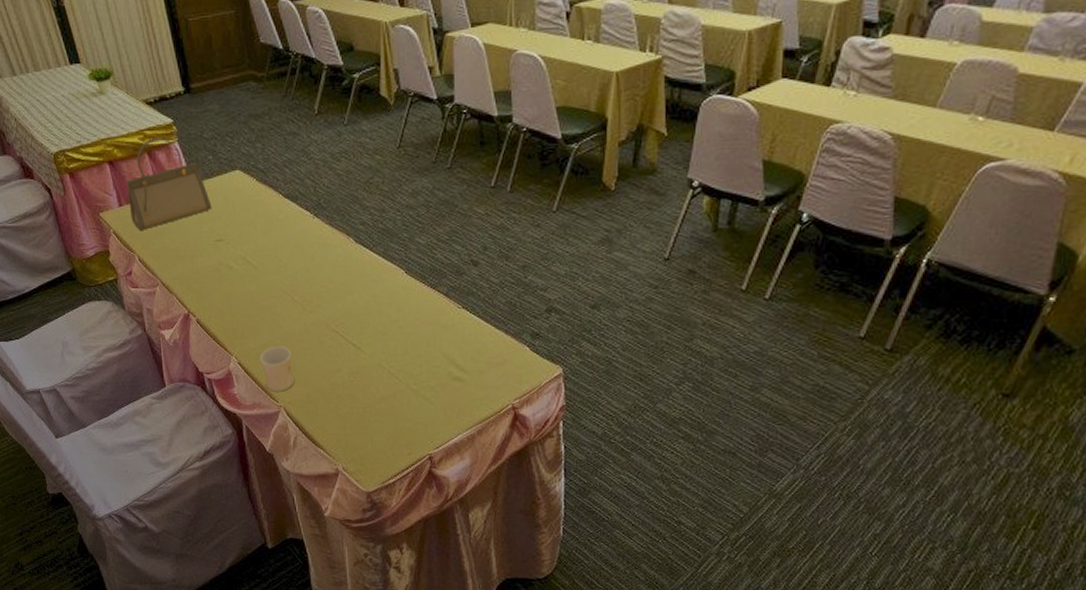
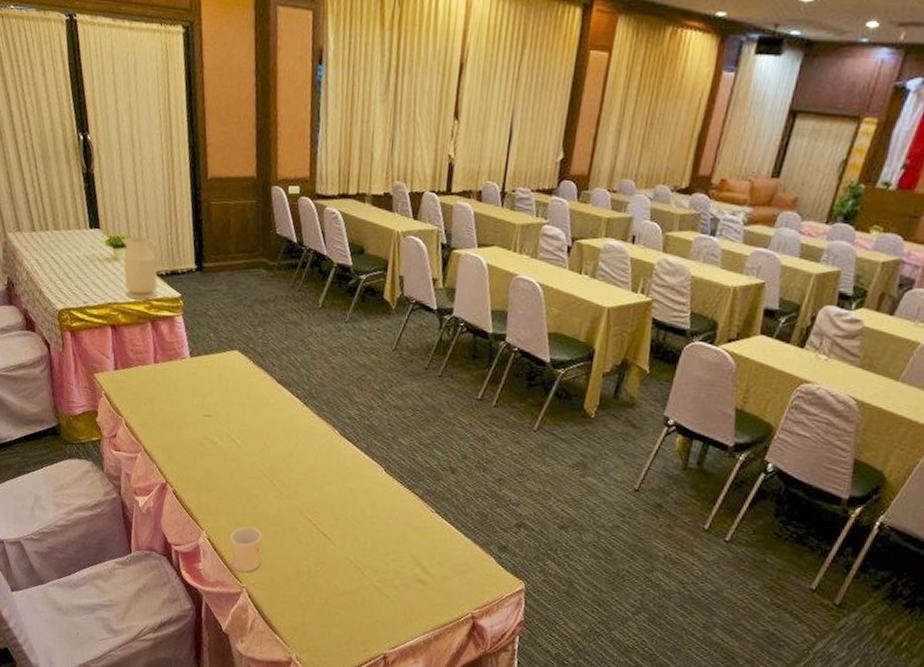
water jug: none [104,65,150,132] -> present [121,236,162,300]
handbag: present [127,138,212,232] -> none [124,309,206,397]

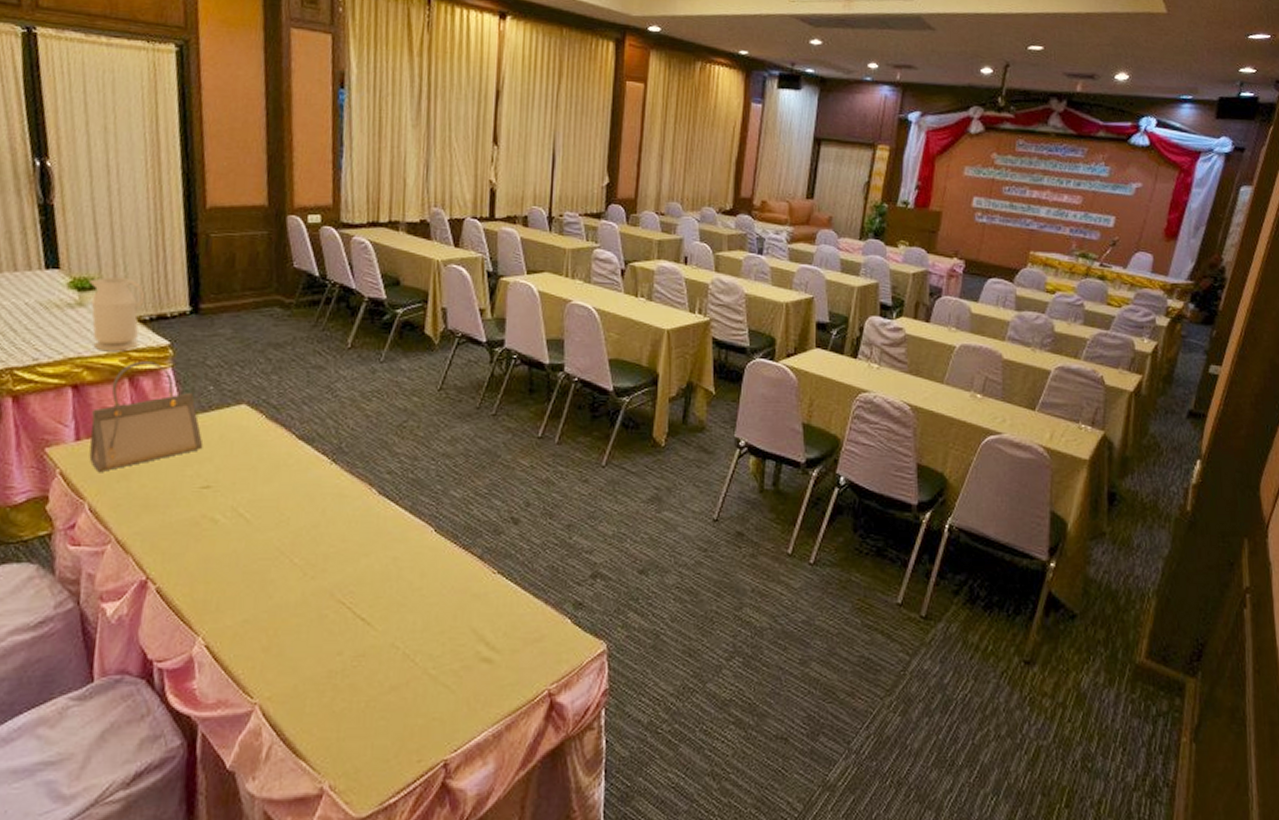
handbag: none [124,309,206,397] -> present [89,361,204,473]
mug: present [230,526,262,573] -> none [236,622,281,684]

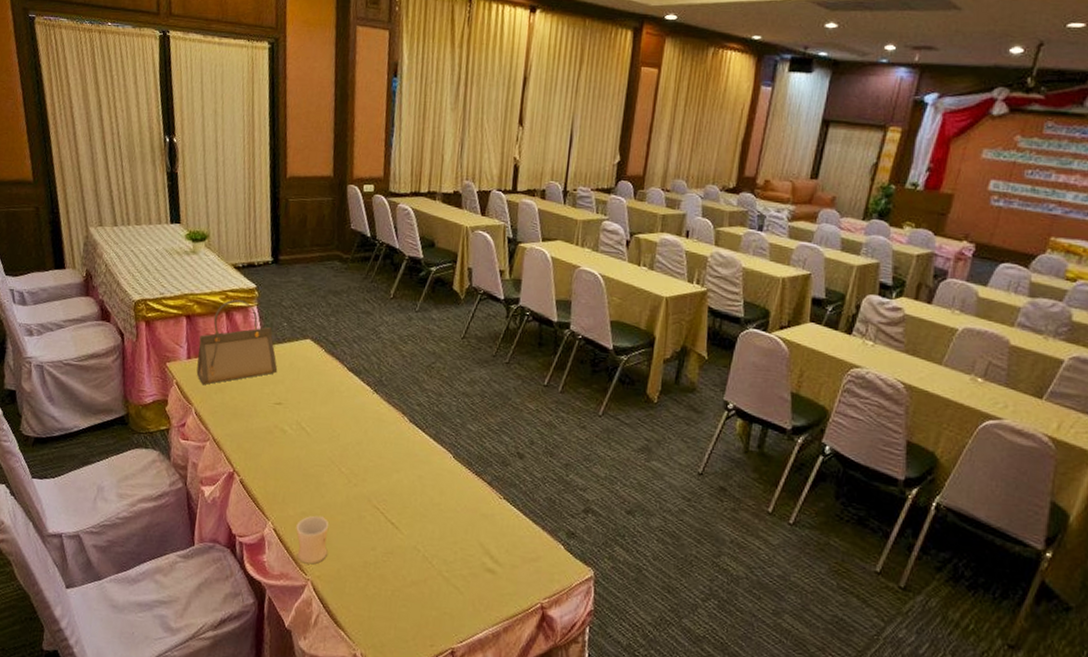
water jug: present [89,276,146,352] -> none [201,231,240,291]
mug: none [236,622,281,684] -> present [296,515,330,565]

